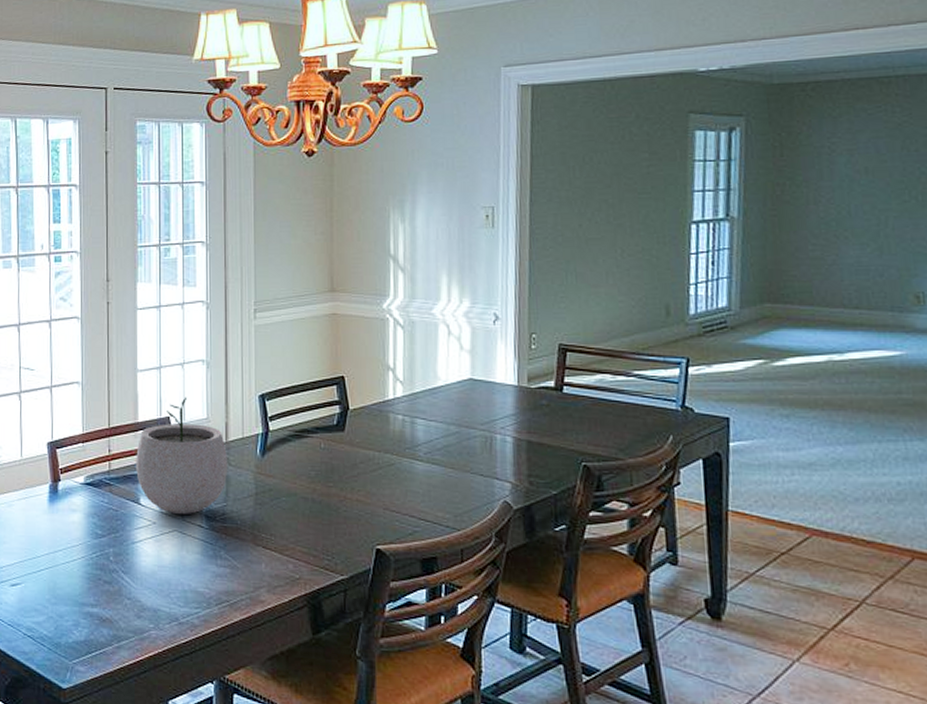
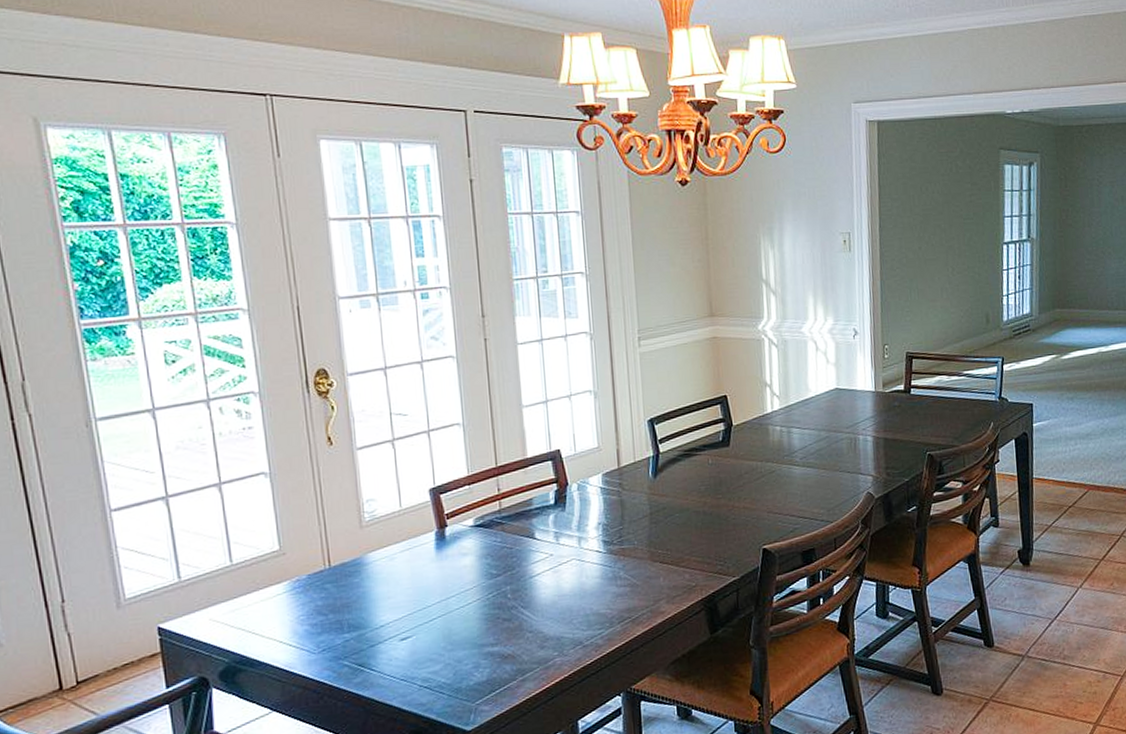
plant pot: present [136,397,229,514] -> none [527,428,622,543]

